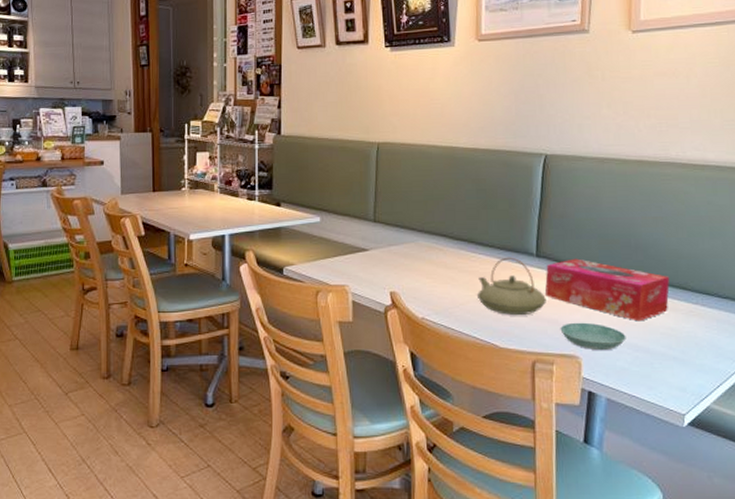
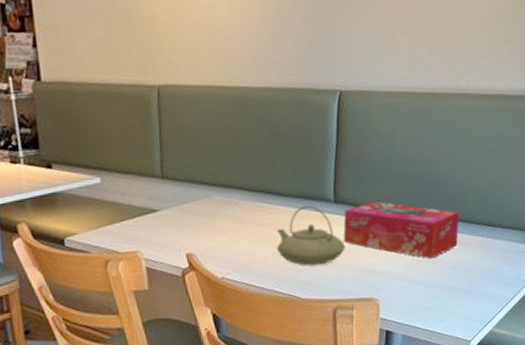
saucer: present [560,322,626,351] -> none [359,264,420,291]

